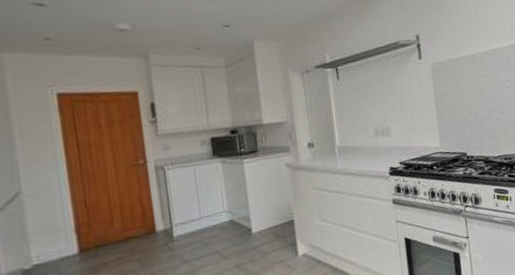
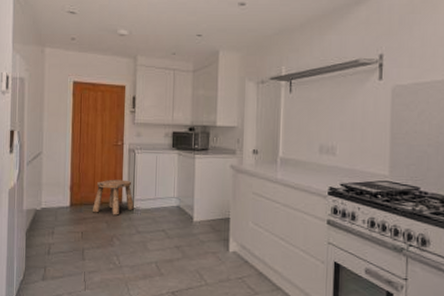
stool: none [114,204,174,253] -> present [93,179,134,215]

